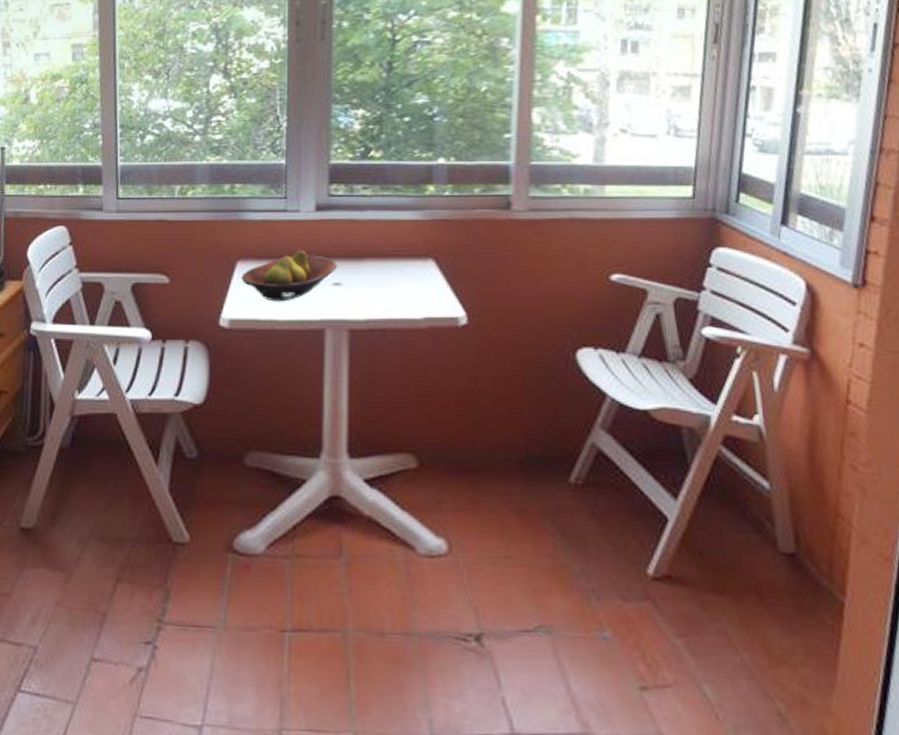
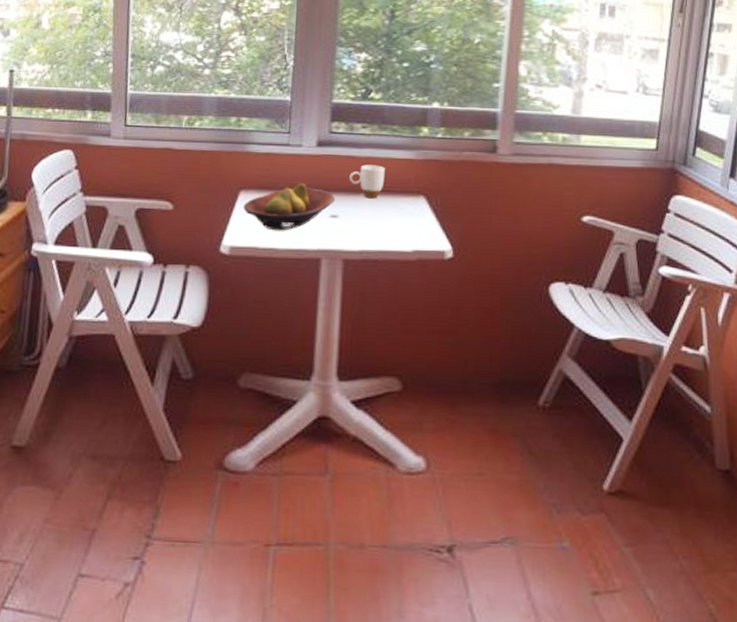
mug: none [351,228,389,264] -> present [349,165,385,199]

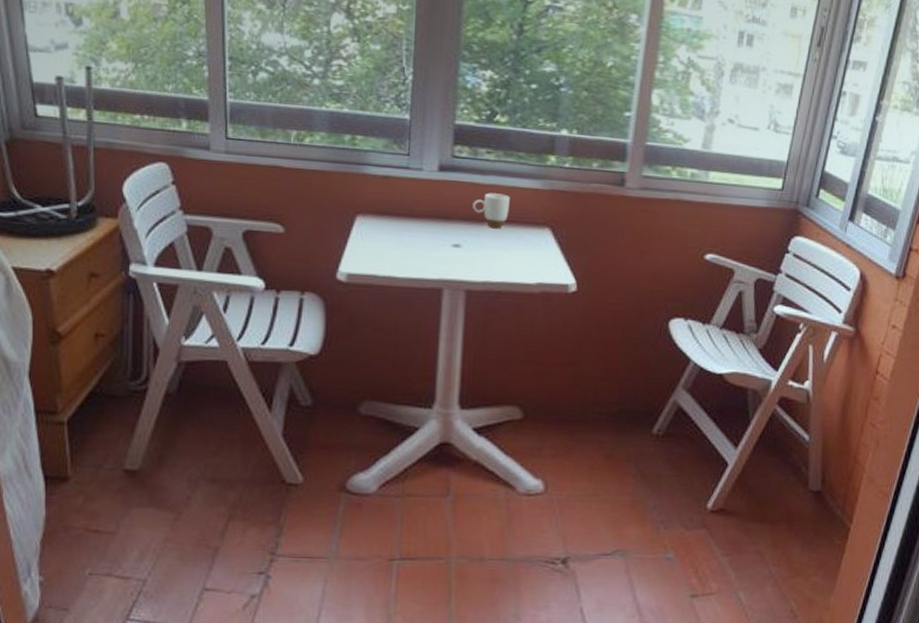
fruit bowl: present [243,182,336,231] -> none [360,209,458,259]

